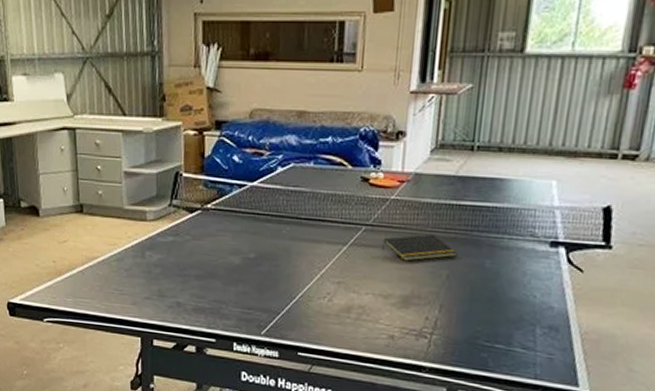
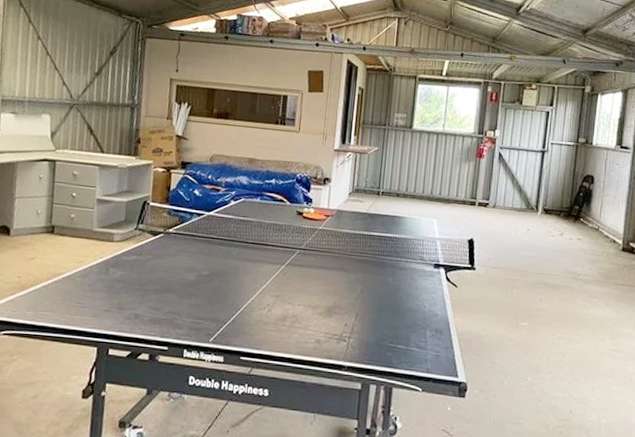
notepad: present [382,234,456,261] -> none [312,257,367,279]

